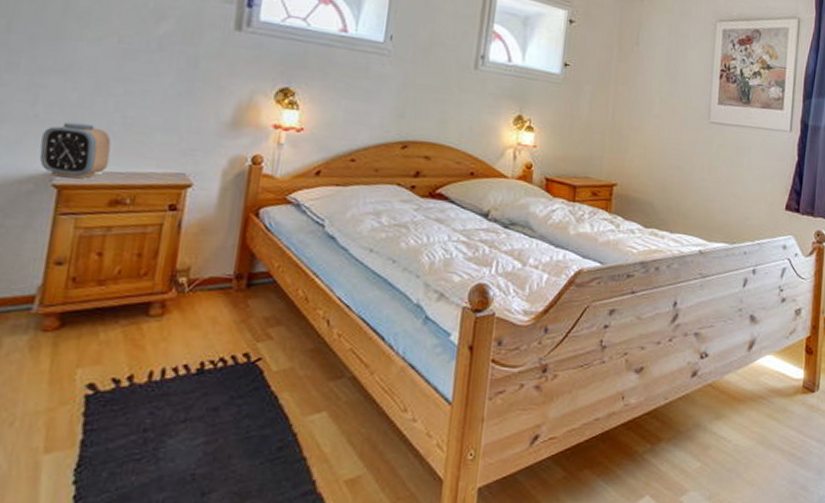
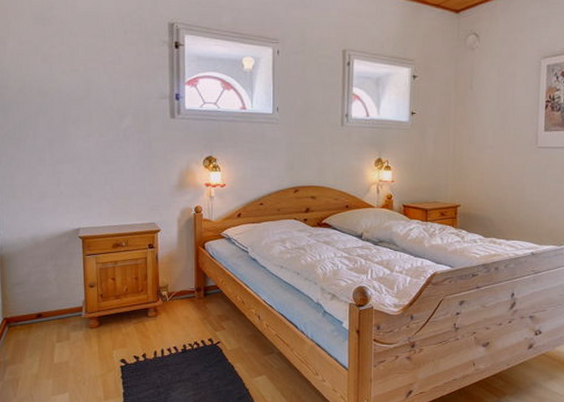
alarm clock: present [39,121,112,179] -> none [67,194,109,232]

